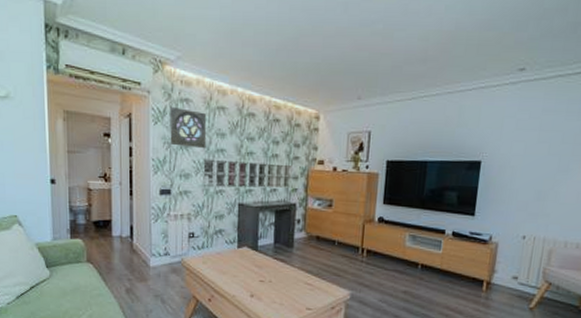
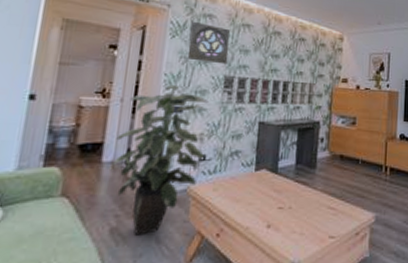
indoor plant: none [120,170,192,296] -> present [112,85,208,236]

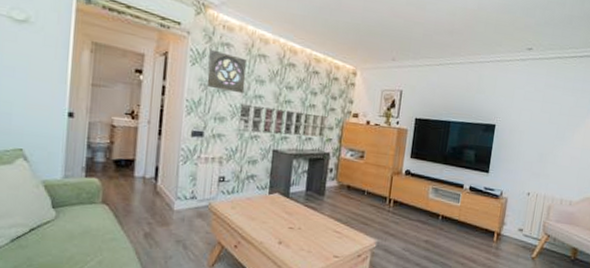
indoor plant: present [112,85,208,236] -> none [143,111,227,241]

